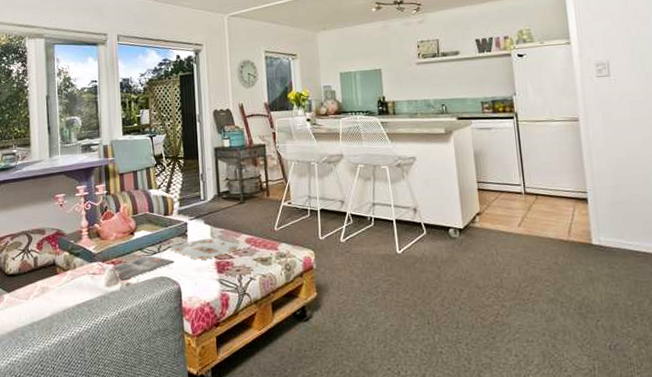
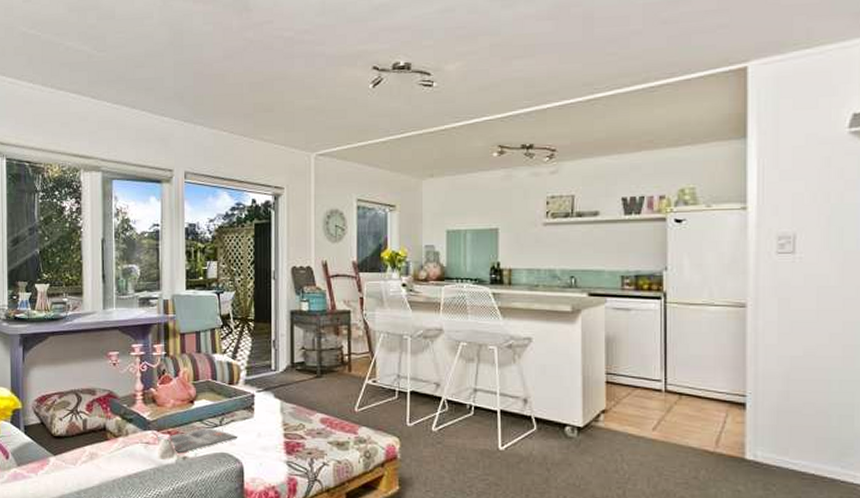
serving tray: present [170,237,242,260] -> none [233,414,315,438]

